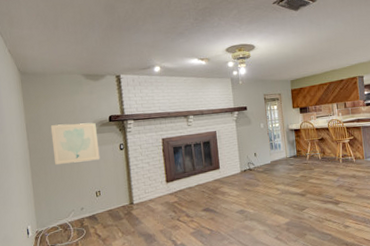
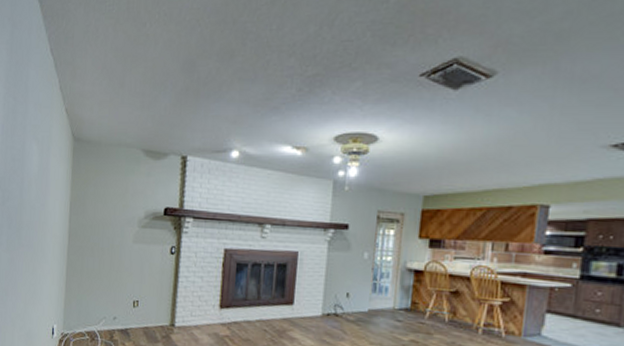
wall art: present [50,122,100,165] -> none [94,208,147,262]

